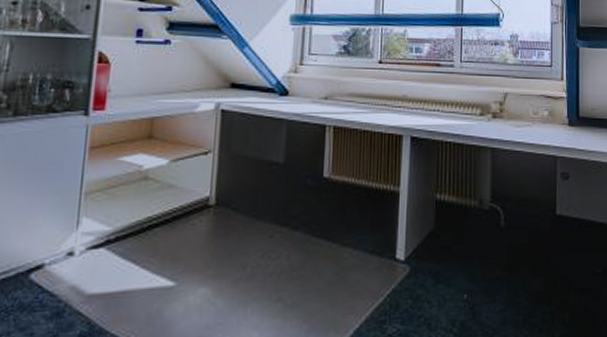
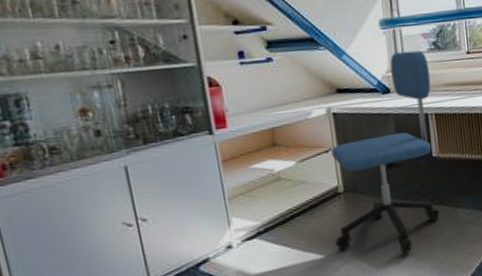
office chair: none [192,51,335,296] -> present [331,50,440,254]

